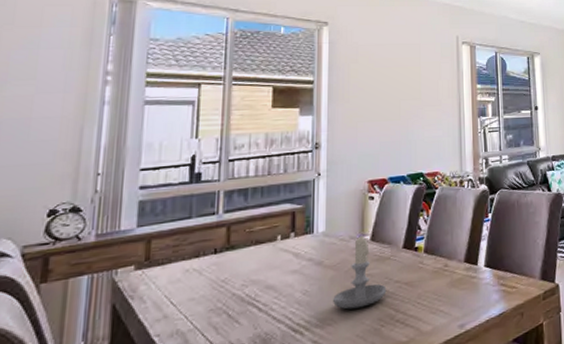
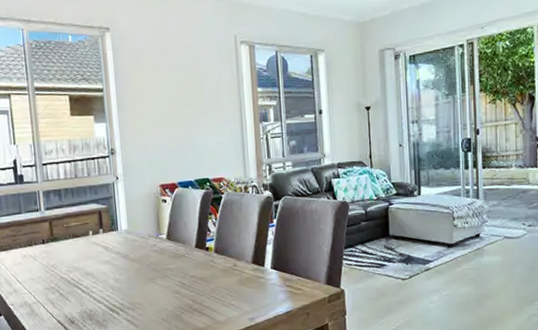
candle: present [333,235,387,310] -> none [140,234,184,297]

